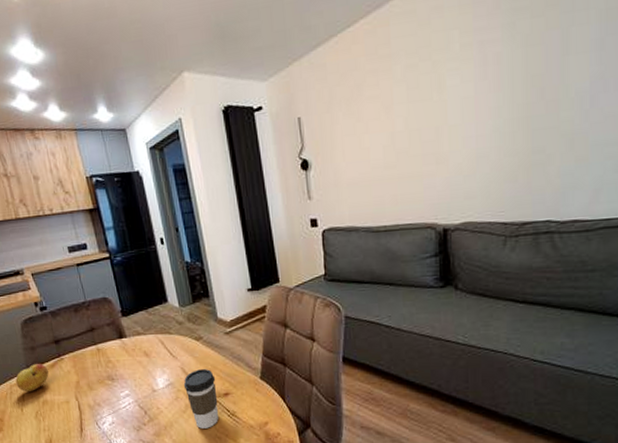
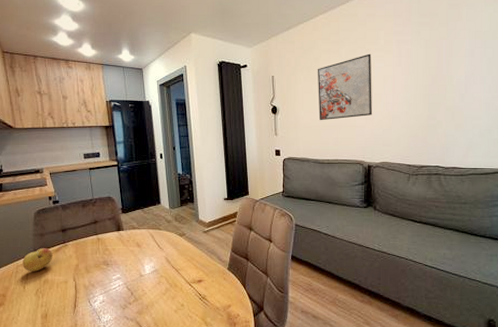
coffee cup: present [183,369,219,429] -> none [166,260,193,309]
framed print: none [361,66,447,173] -> present [317,53,373,121]

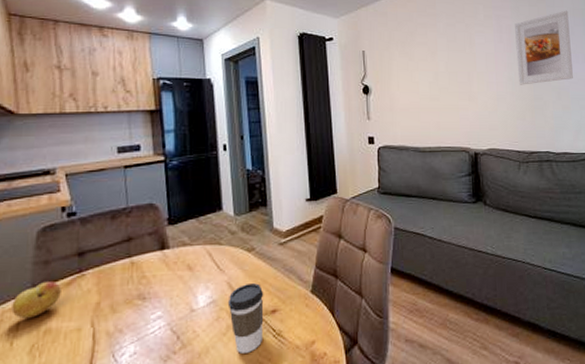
coffee cup: none [166,260,193,309] -> present [227,283,264,353]
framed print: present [317,53,373,121] -> none [413,28,476,102]
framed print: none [414,33,470,106] -> present [515,10,573,85]

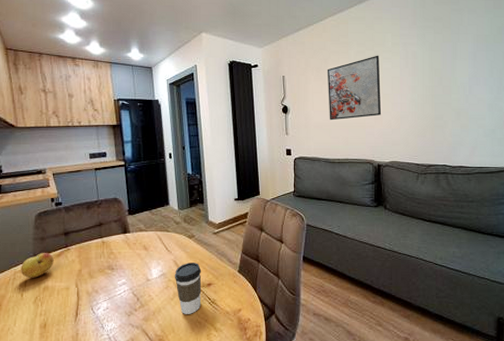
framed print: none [413,28,476,102] -> present [327,55,382,121]
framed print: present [515,10,573,85] -> none [420,37,473,106]

